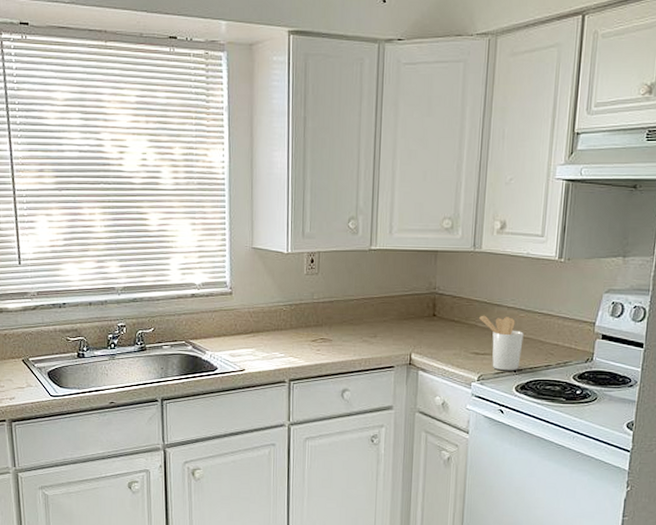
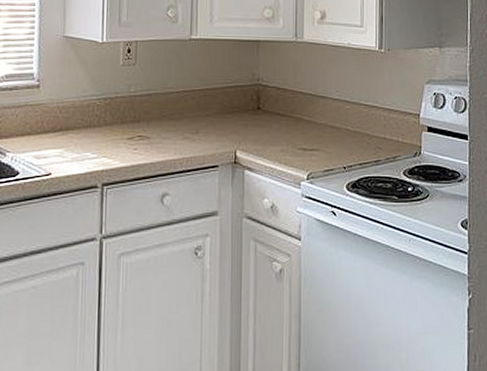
utensil holder: present [479,315,524,371] -> none [305,107,351,168]

